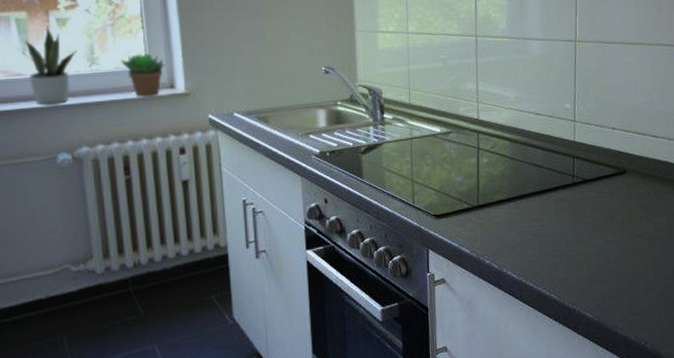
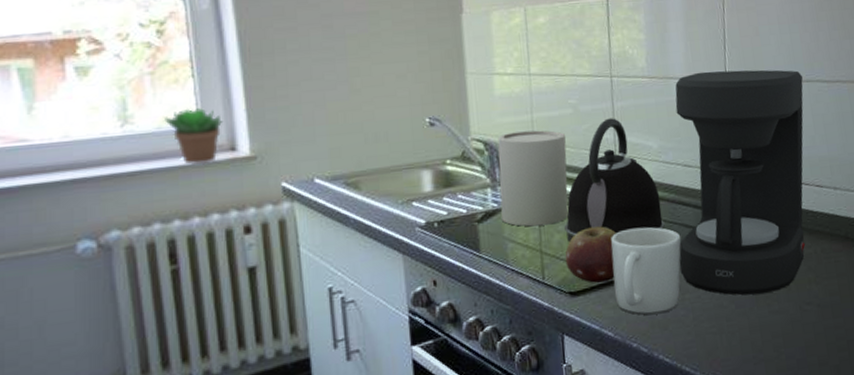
potted plant: present [17,26,77,106] -> none [19,76,104,180]
pen holder: none [379,80,437,160] -> present [497,130,569,227]
kettle: none [432,71,517,174] -> present [564,118,665,243]
fruit: none [432,162,475,209] -> present [565,226,616,283]
mug: none [470,164,531,238] -> present [610,226,682,316]
coffee maker: none [528,33,645,226] -> present [675,70,806,296]

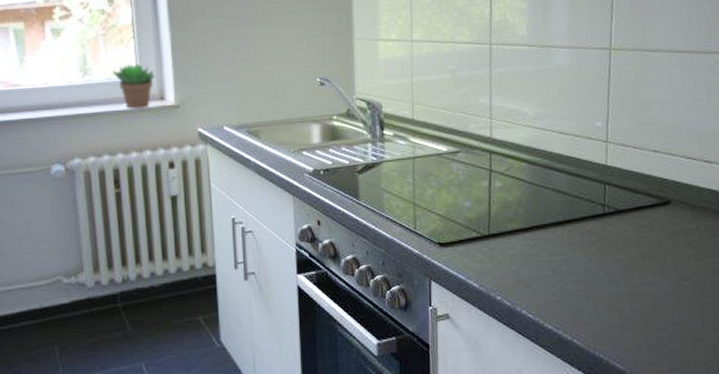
pen holder: present [497,130,569,227] -> none [379,93,443,181]
kettle: present [564,118,665,243] -> none [437,84,536,198]
fruit: present [565,226,616,283] -> none [436,185,486,237]
mug: present [610,226,682,316] -> none [480,189,552,272]
coffee maker: present [675,70,806,296] -> none [548,40,698,264]

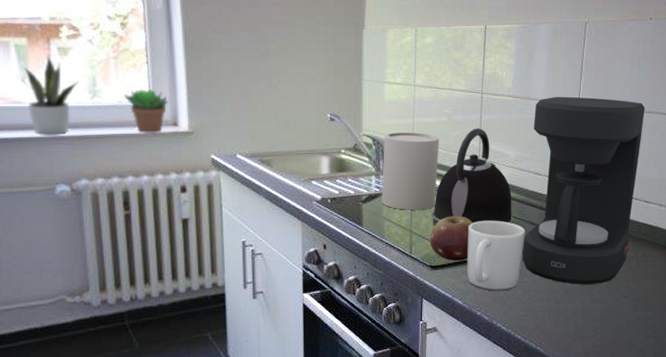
potted plant: none [14,36,71,117] -> present [16,54,79,136]
pen holder: none [379,93,443,181] -> present [382,132,439,210]
fruit: none [436,185,486,237] -> present [429,216,473,261]
kettle: none [437,84,536,198] -> present [432,128,513,226]
mug: none [480,189,552,272] -> present [466,220,526,291]
coffee maker: none [548,40,698,264] -> present [522,96,645,284]

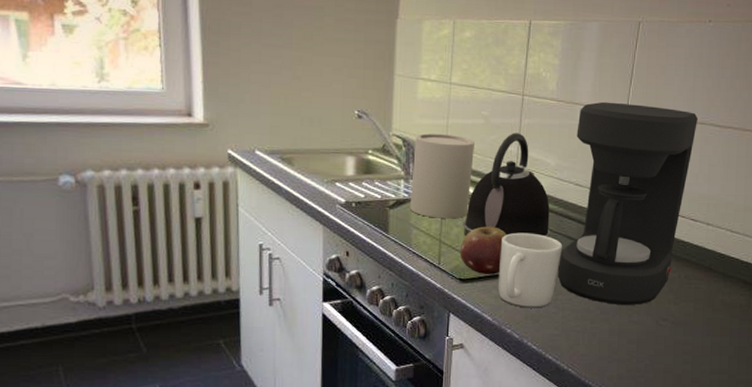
potted plant: present [16,54,79,136] -> none [16,31,85,122]
succulent plant: present [124,89,169,135] -> none [134,74,183,125]

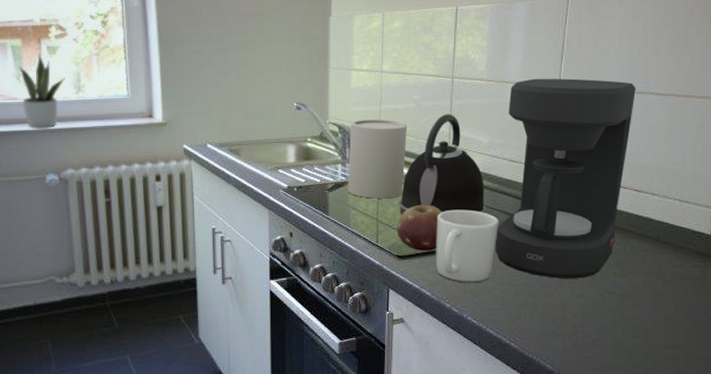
potted plant: none [16,31,85,122] -> present [12,53,65,129]

